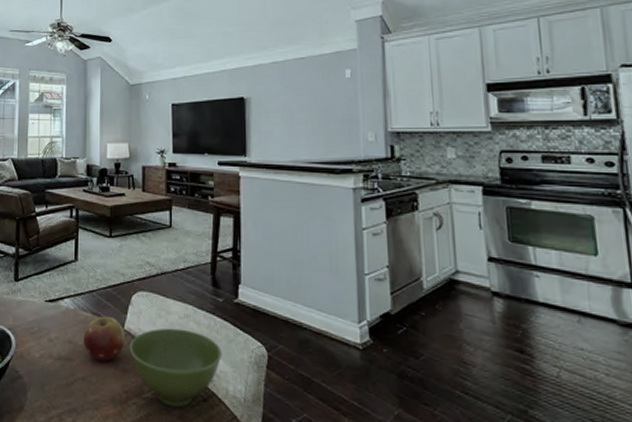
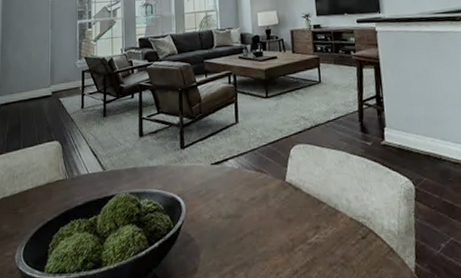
fruit: present [83,316,126,361] -> none [249,171,288,214]
bowl: present [129,328,222,408] -> none [291,174,375,248]

